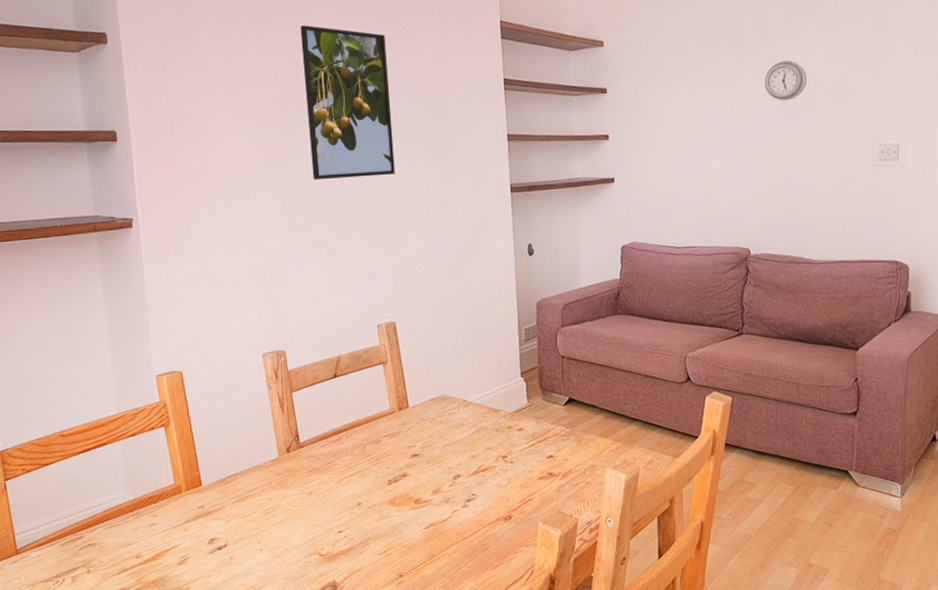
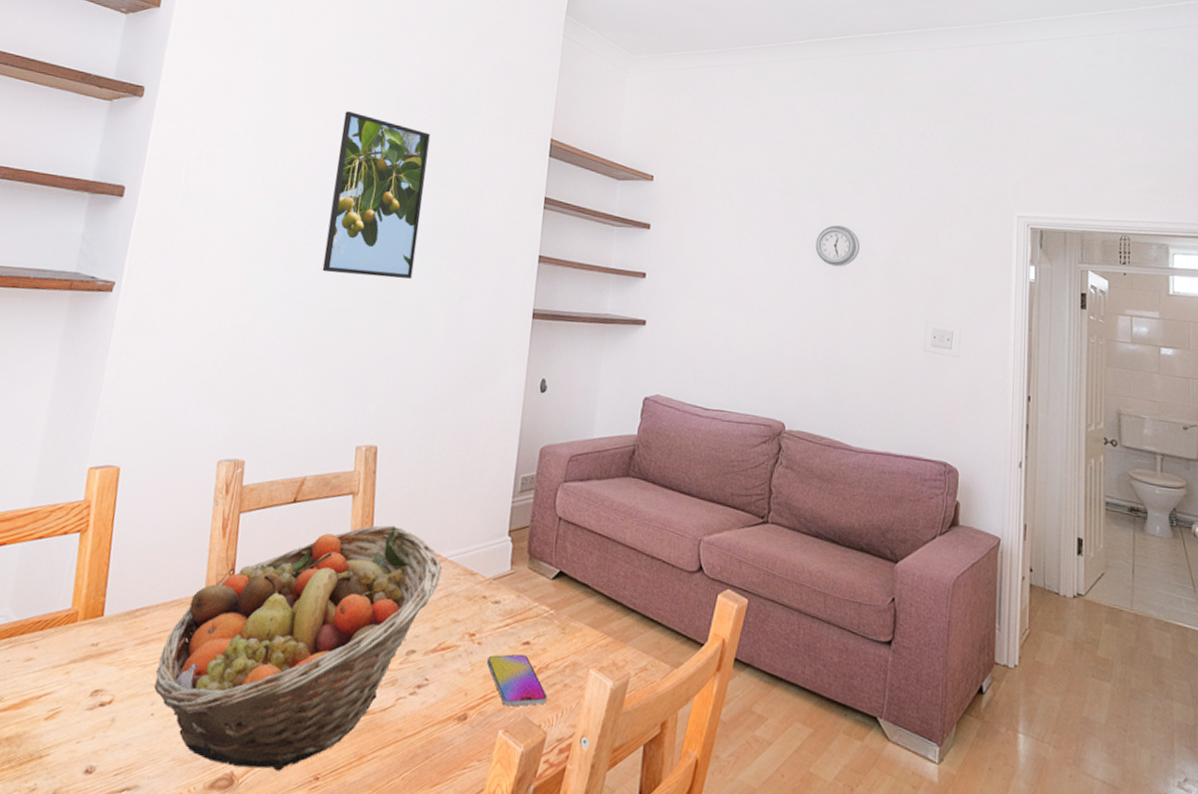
fruit basket: none [255,383,470,577] -> present [154,525,442,772]
smartphone: none [520,465,574,505] -> present [487,653,548,707]

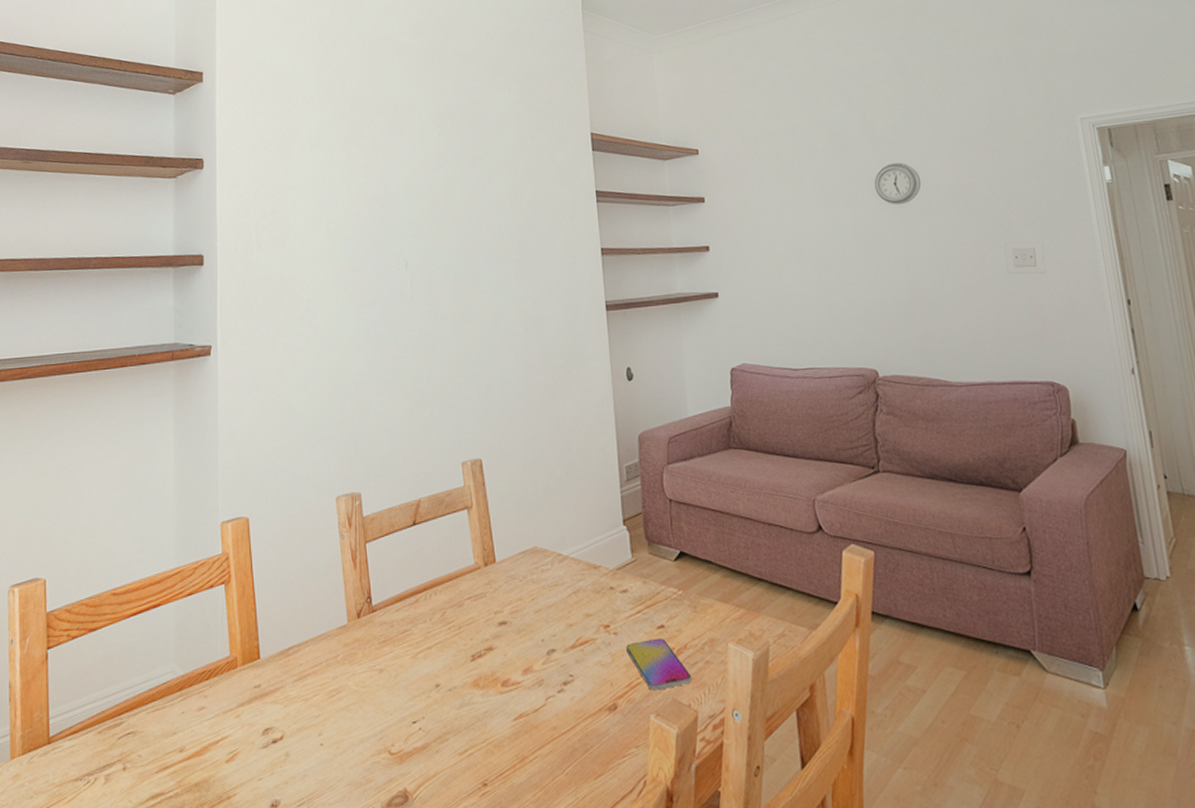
fruit basket: present [154,525,442,772] -> none [317,532,566,784]
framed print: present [322,111,430,279] -> none [390,144,483,302]

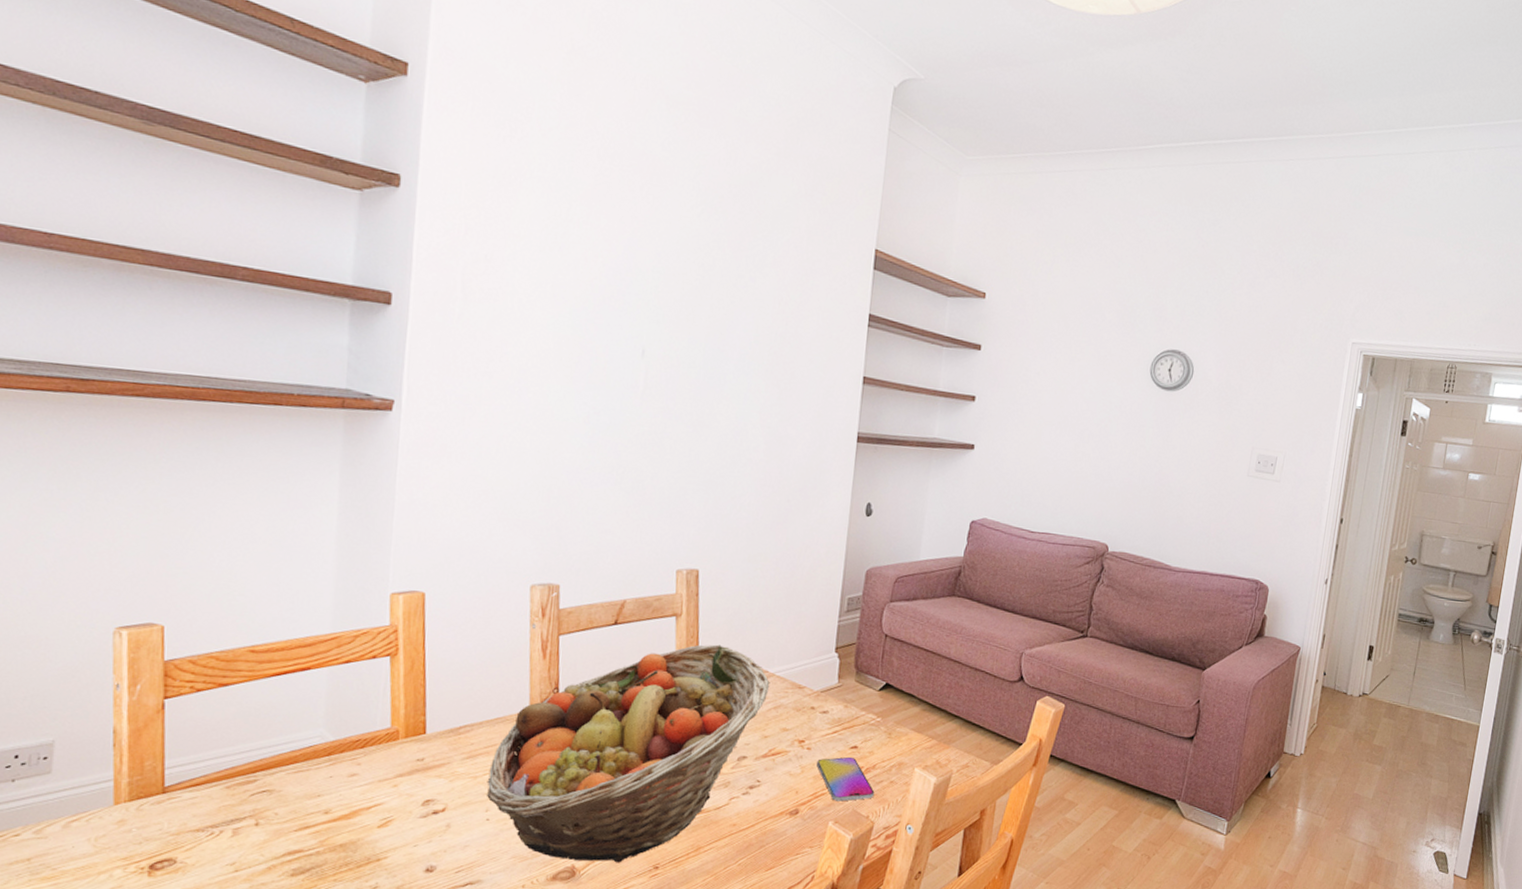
fruit basket: none [317,532,566,784] -> present [487,644,770,863]

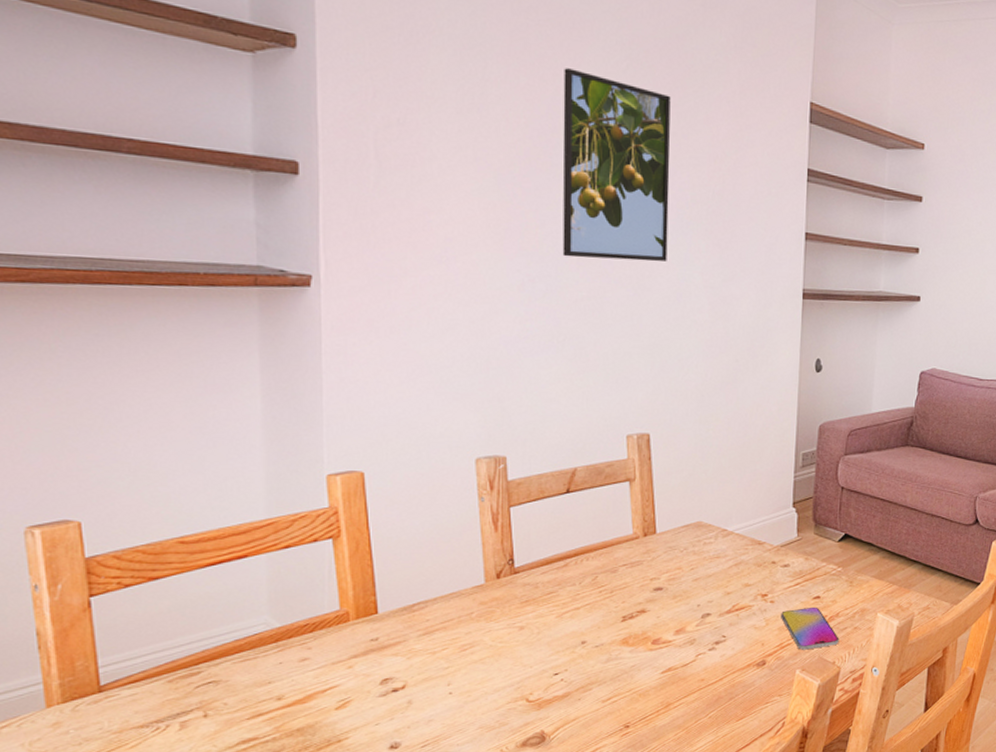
fruit basket: present [487,644,770,863] -> none [446,506,730,727]
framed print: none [628,211,741,400] -> present [562,68,671,262]

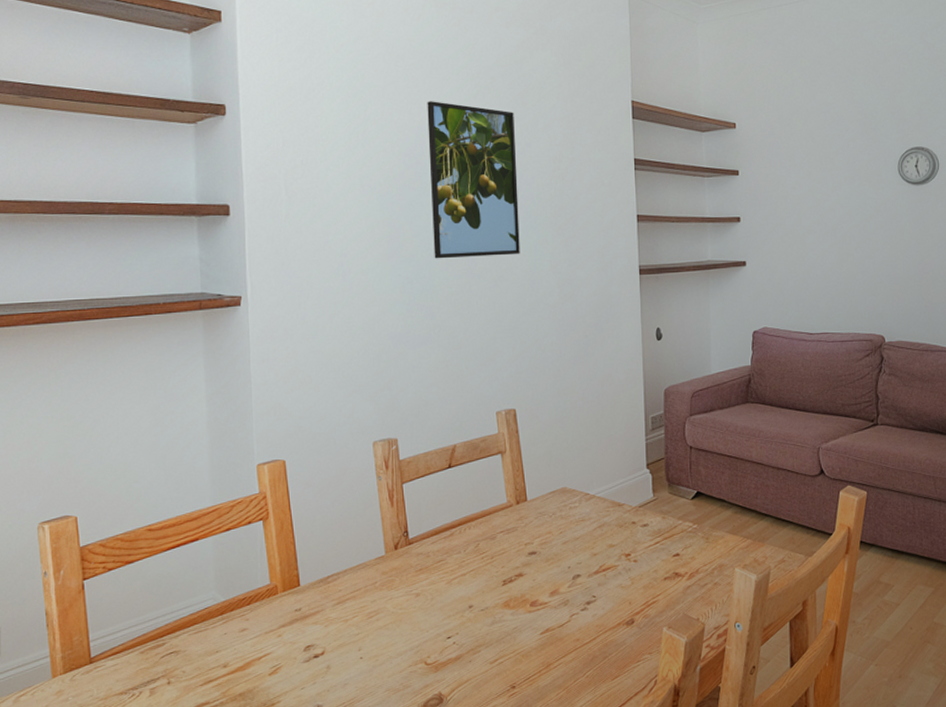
smartphone: present [781,607,839,650] -> none [644,564,701,608]

